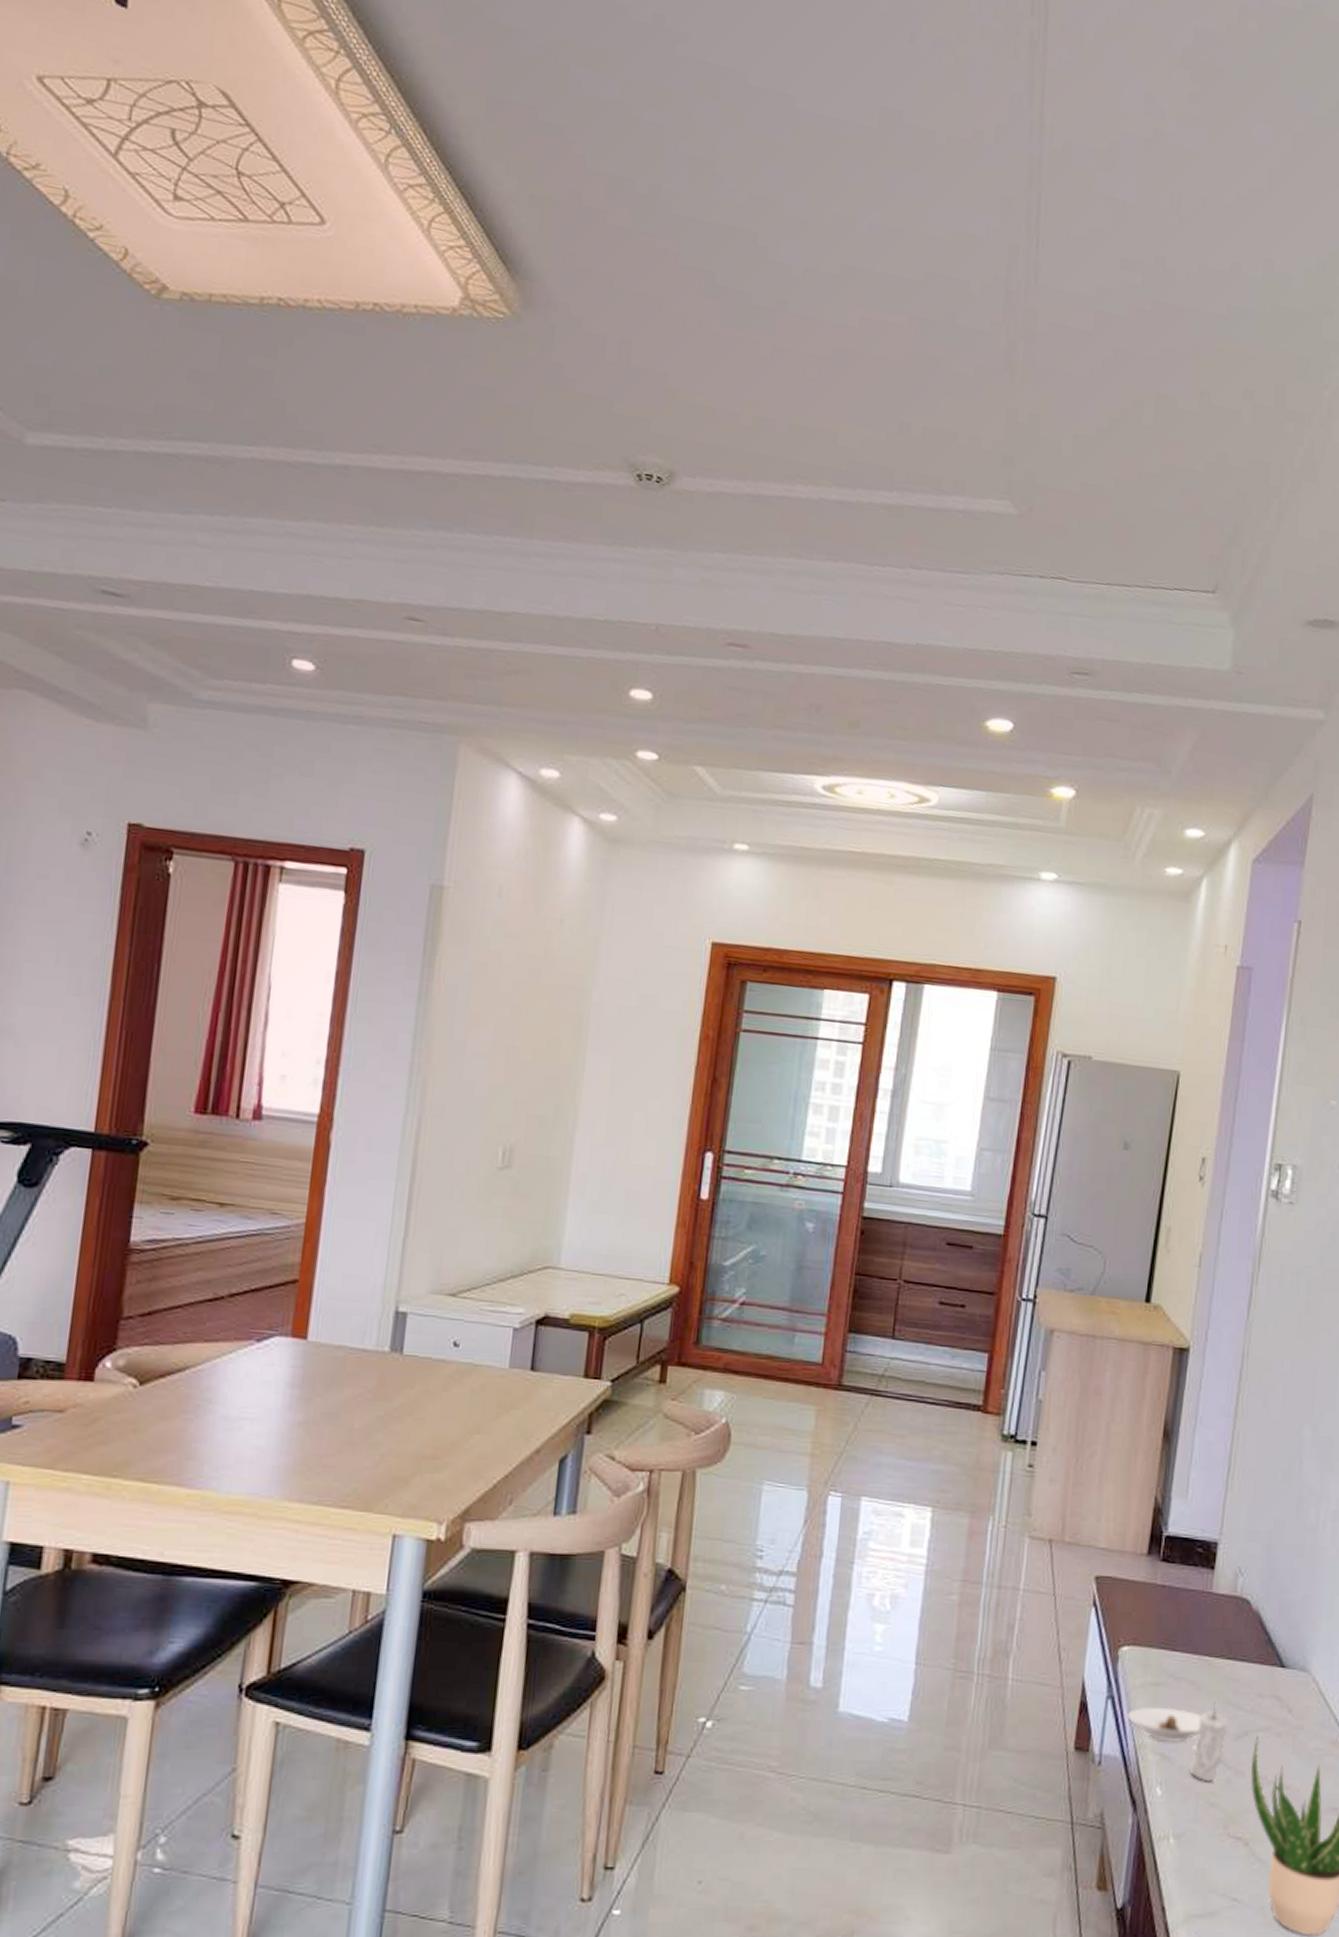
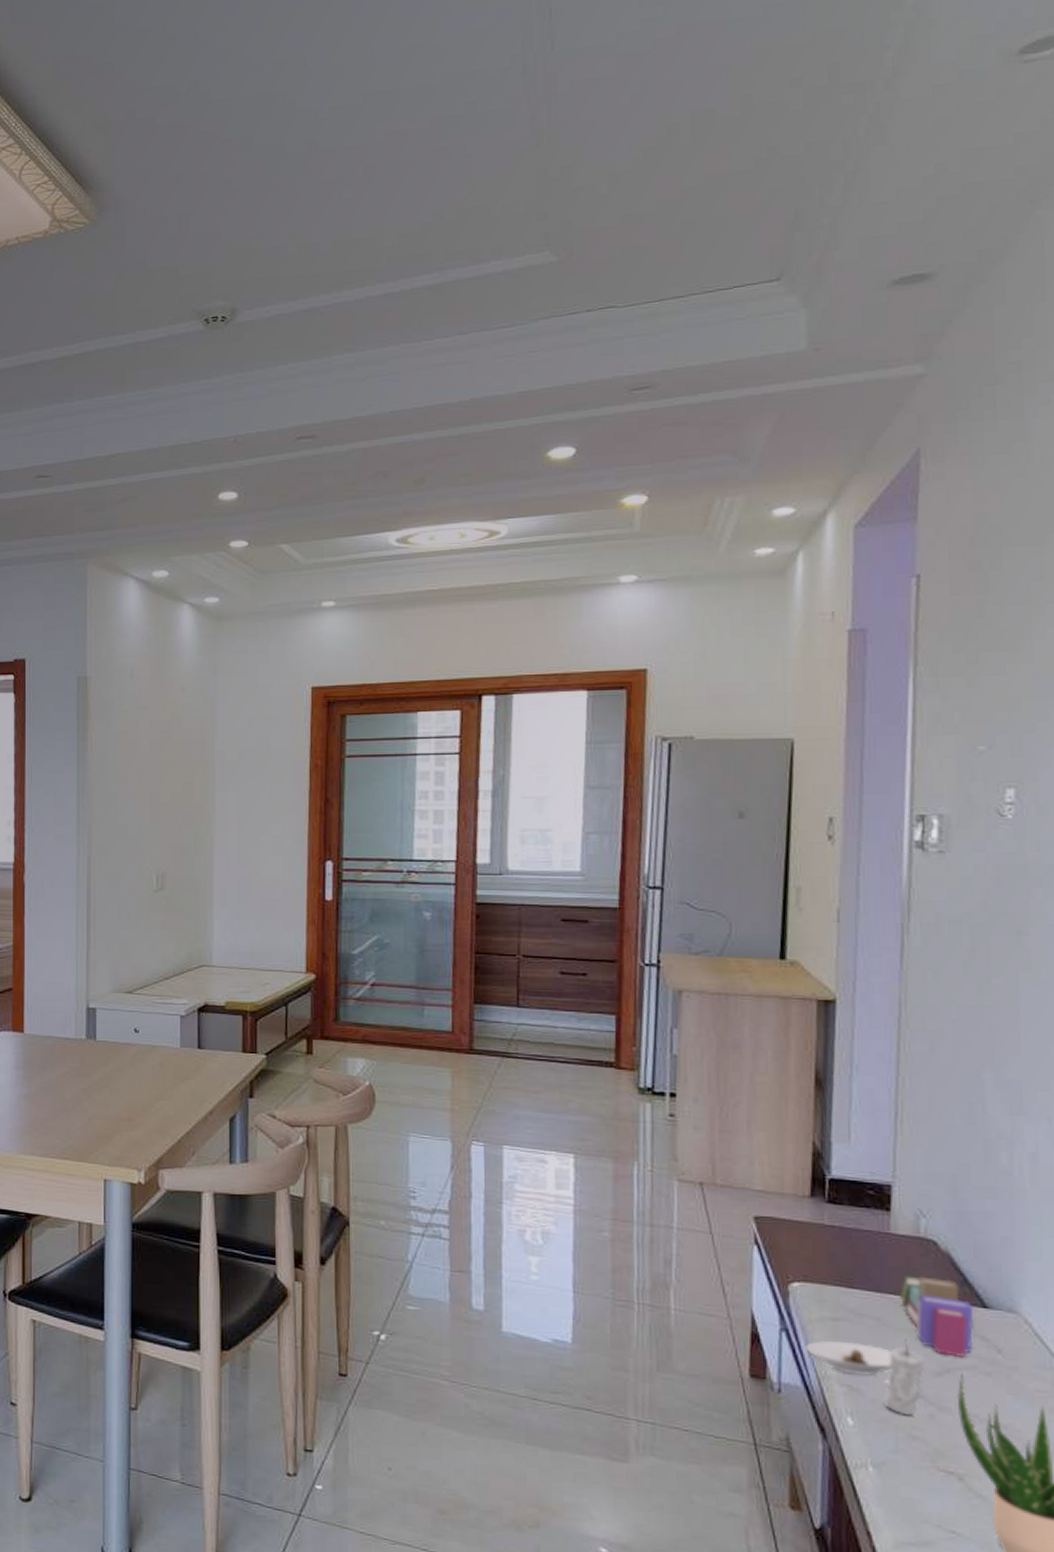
book: none [1213,1636,1274,1720] -> present [899,1275,974,1359]

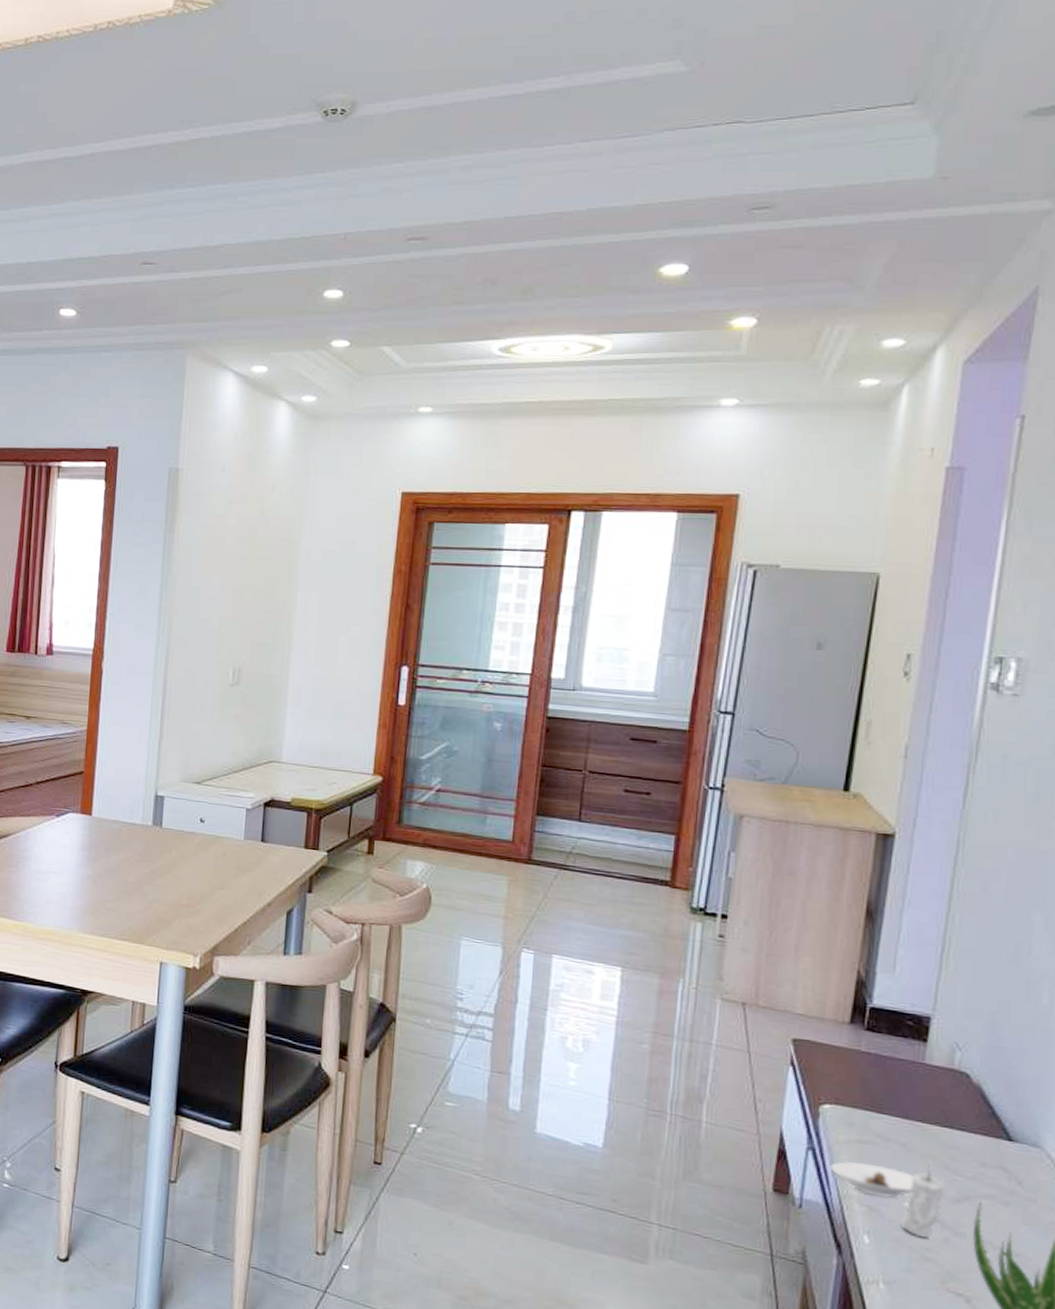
book: present [899,1275,974,1359] -> none [926,1105,999,1188]

